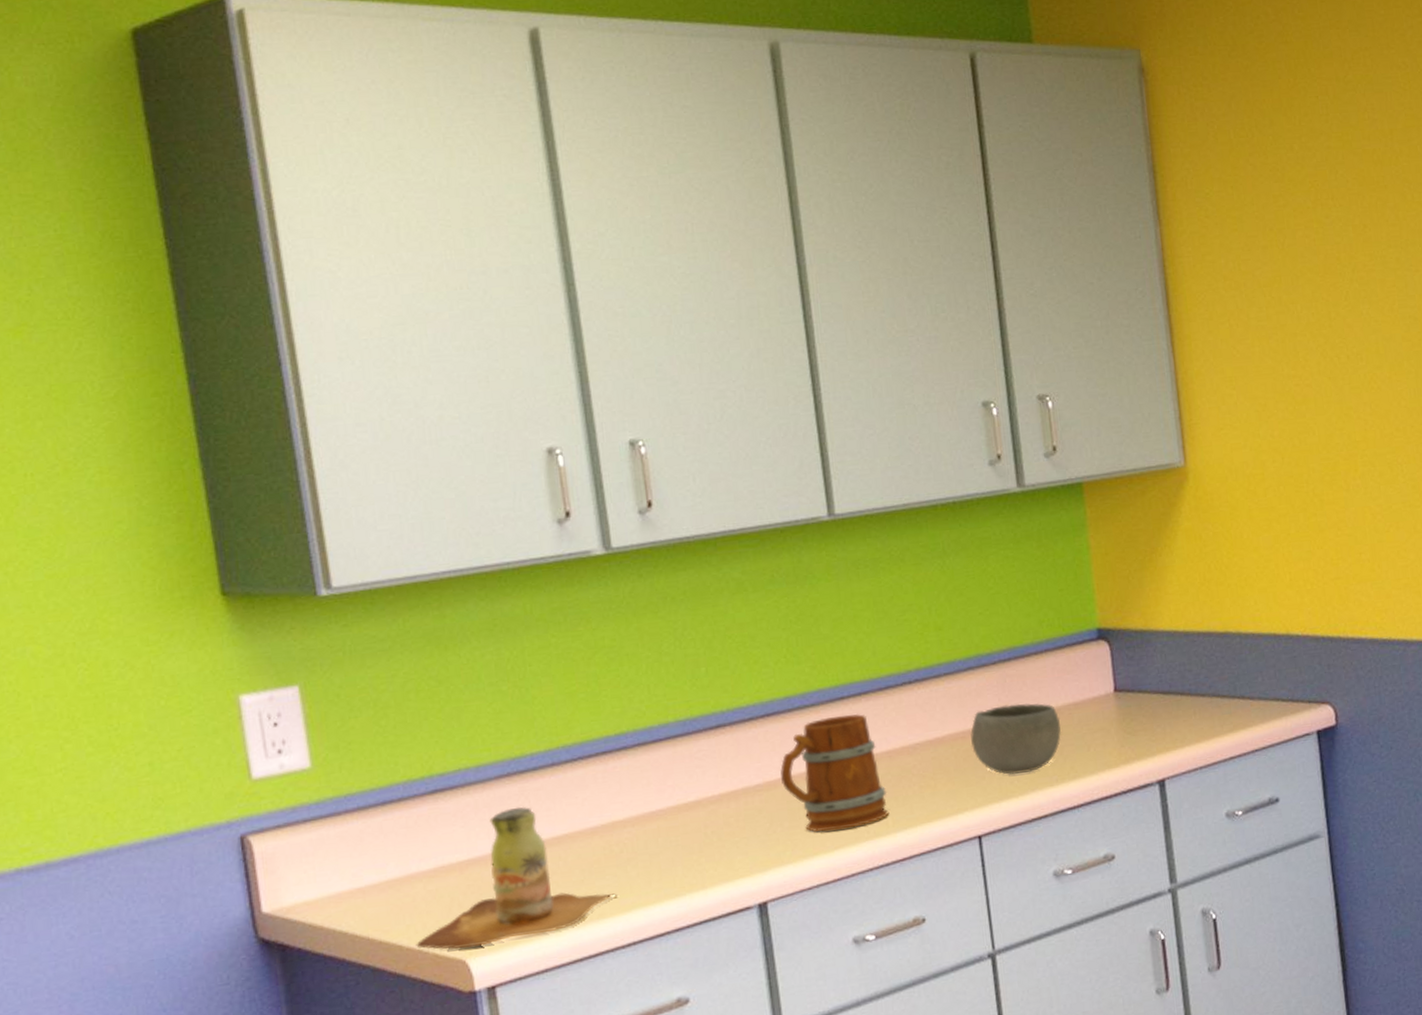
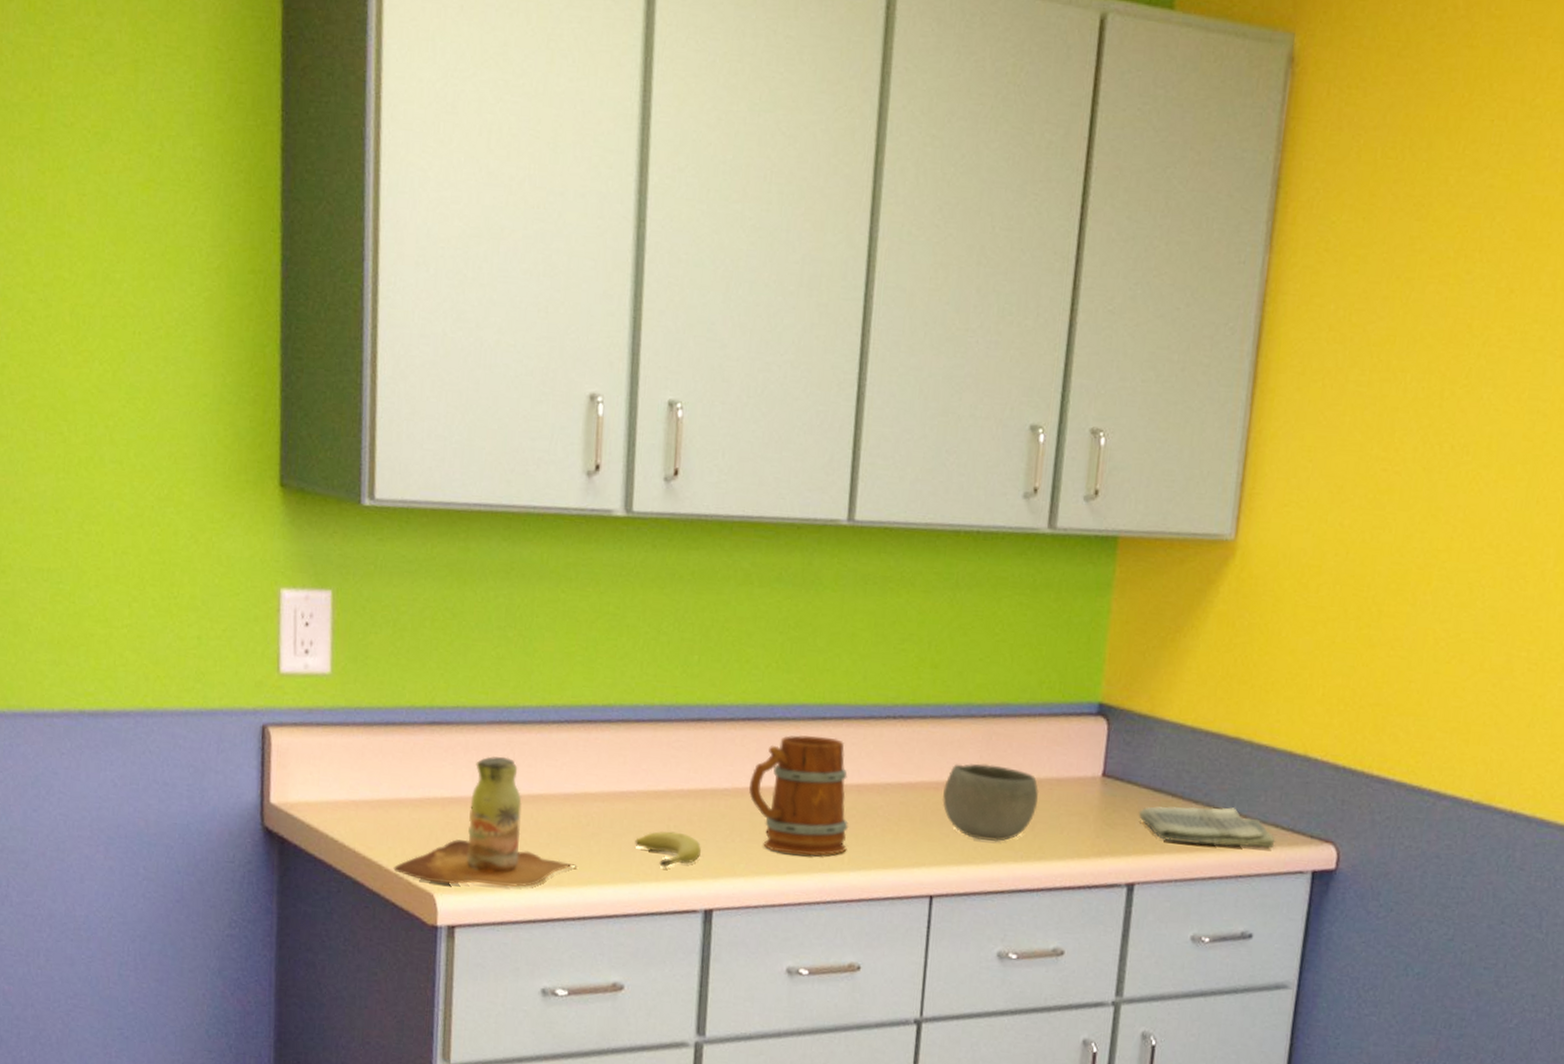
fruit: none [674,837,744,874] -> present [635,830,701,868]
dish towel: none [1154,692,1280,735] -> present [1138,806,1275,849]

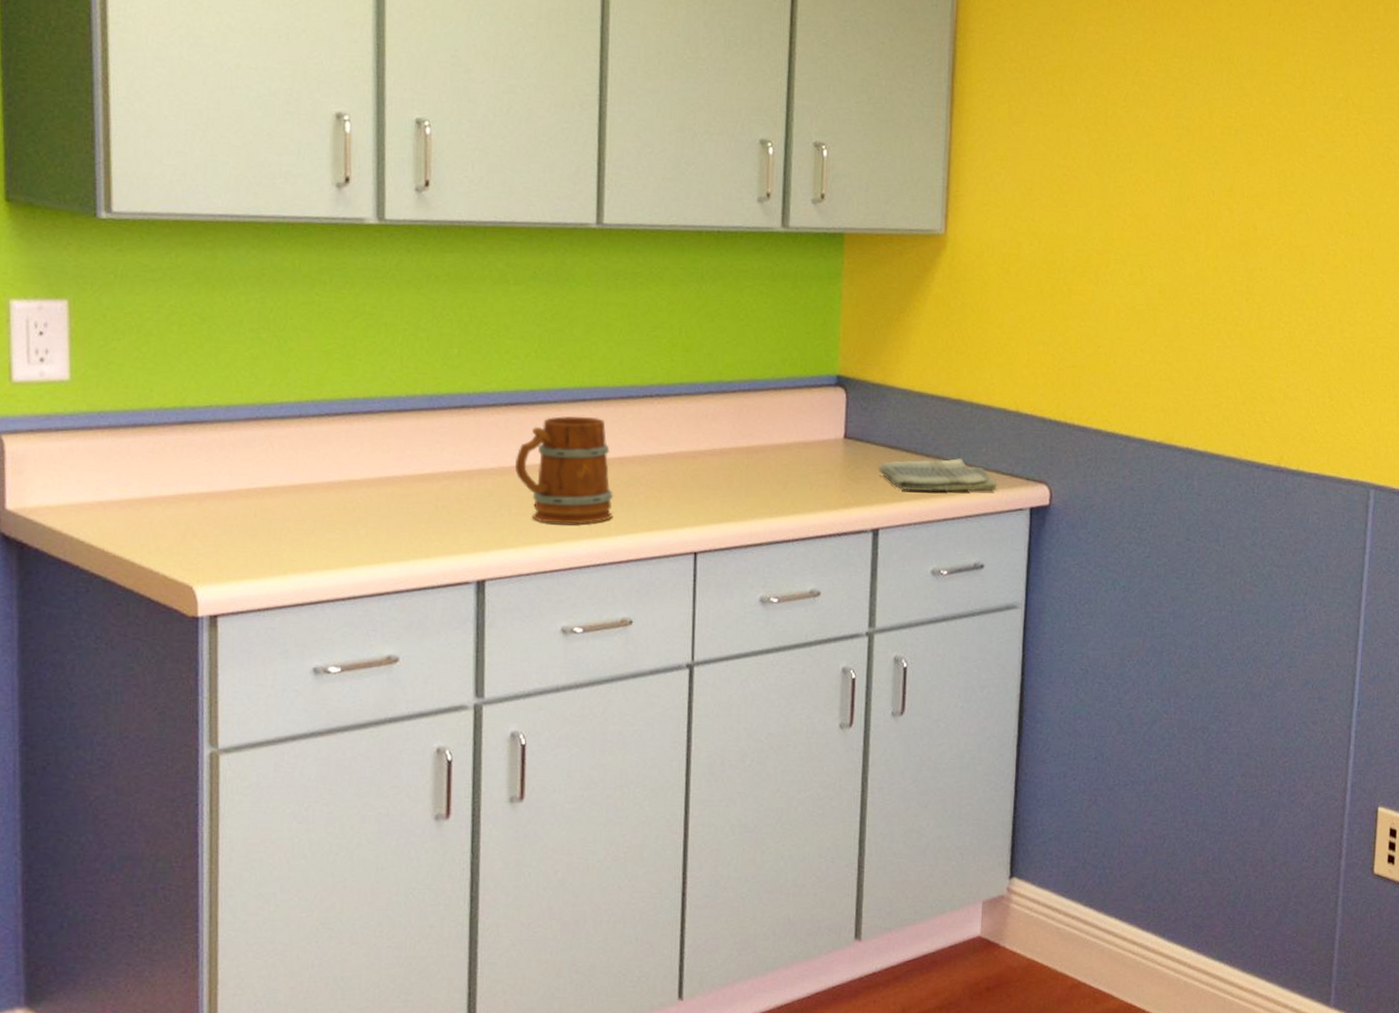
bottle: present [393,756,577,887] -> none [147,450,345,576]
fruit: present [635,830,701,868] -> none [403,510,470,545]
bowl: present [942,763,1040,842] -> none [701,433,789,501]

